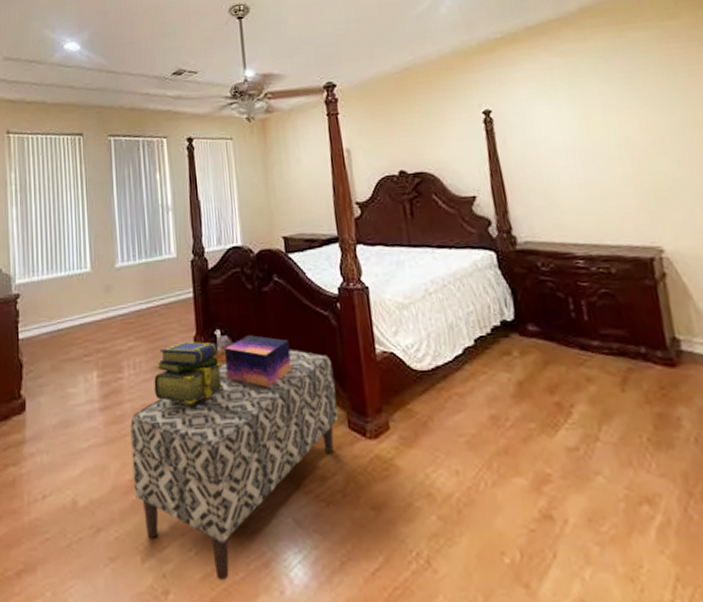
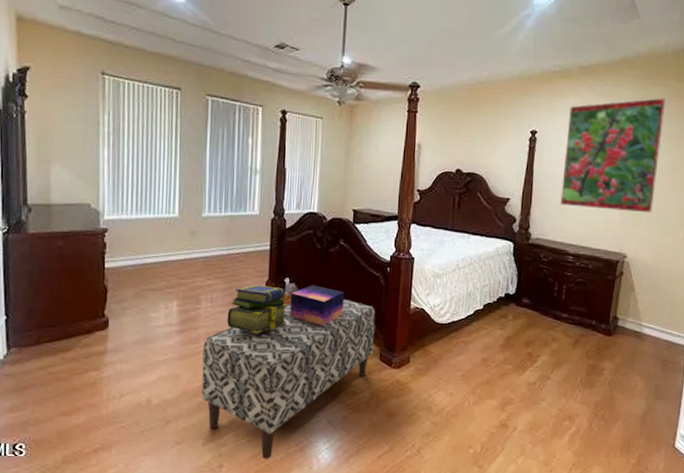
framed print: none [526,41,683,195] -> present [560,97,666,213]

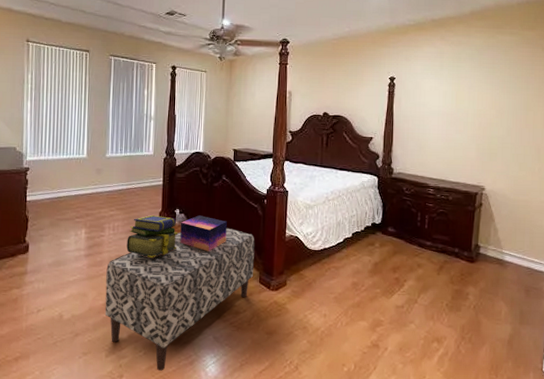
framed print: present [560,97,666,213] -> none [419,44,514,149]

